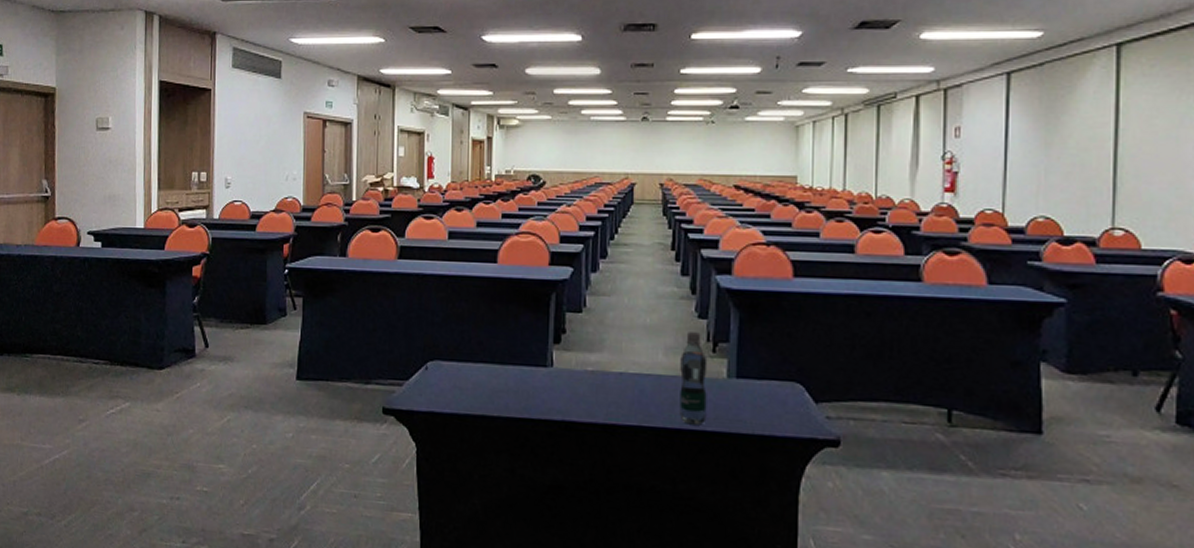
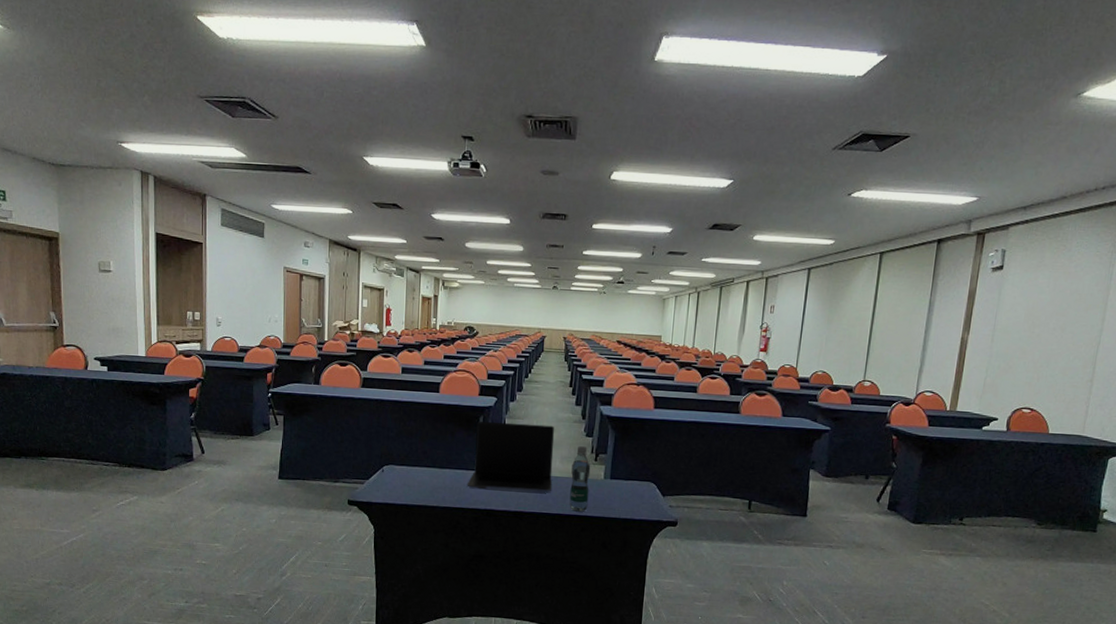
laptop computer: none [537,300,654,398] -> present [467,422,555,493]

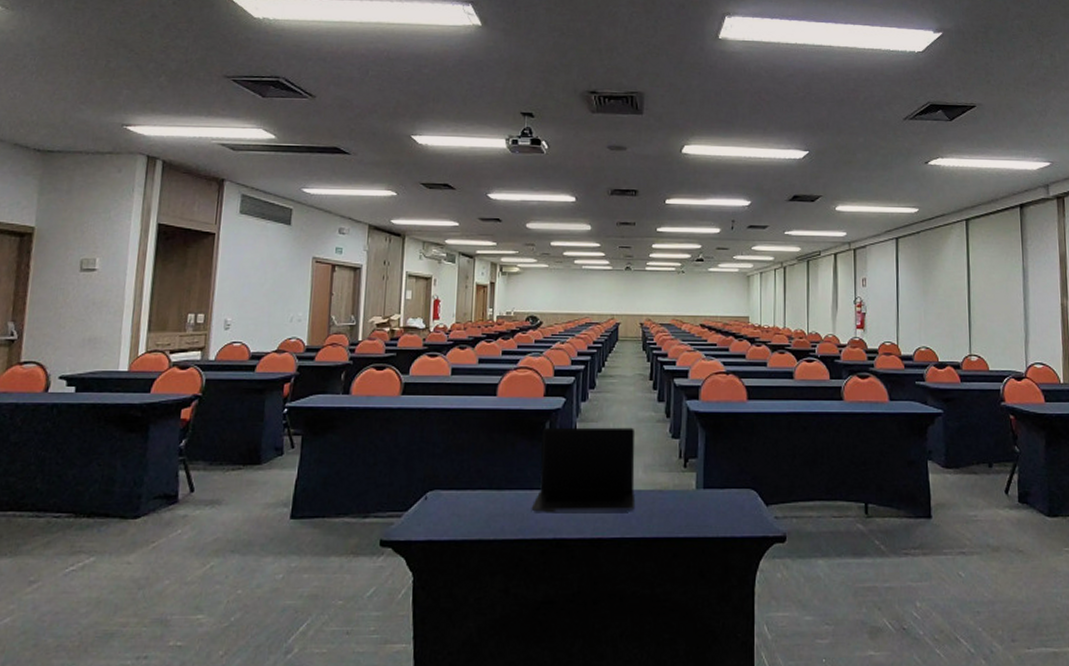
bottle: present [569,446,591,512] -> none [657,451,680,533]

